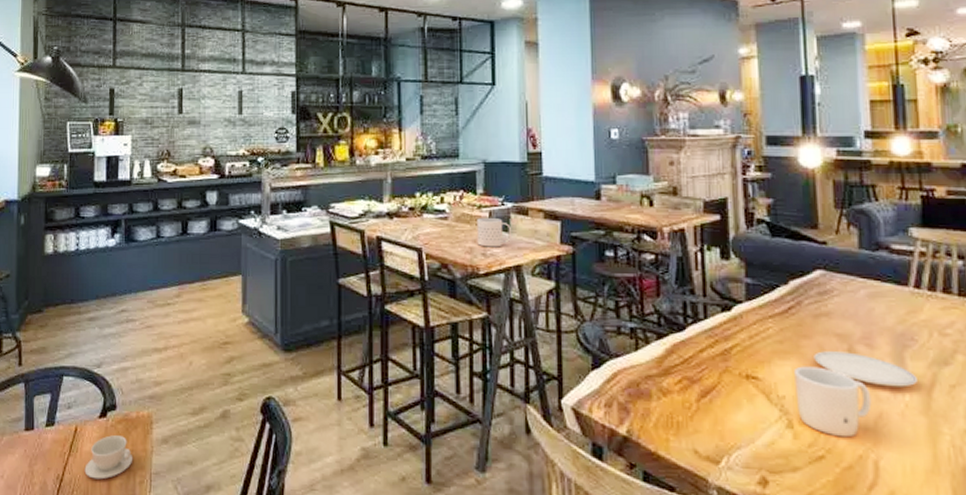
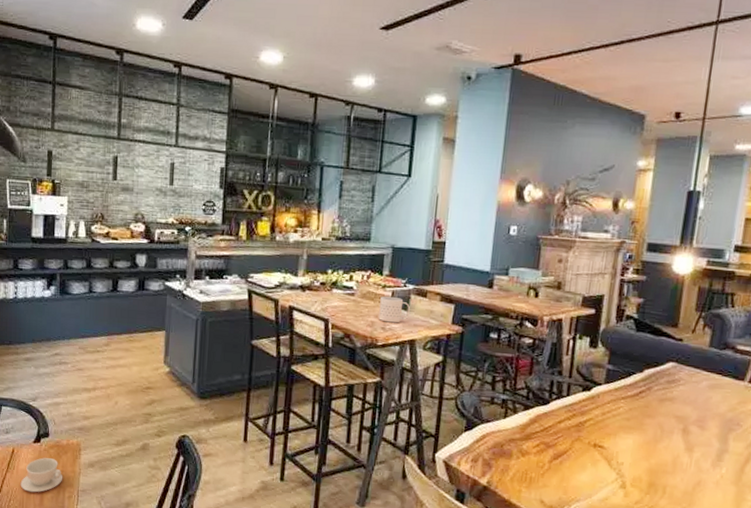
mug: present [794,366,872,438] -> none [631,440,695,499]
plate: present [814,351,917,388] -> none [653,429,735,463]

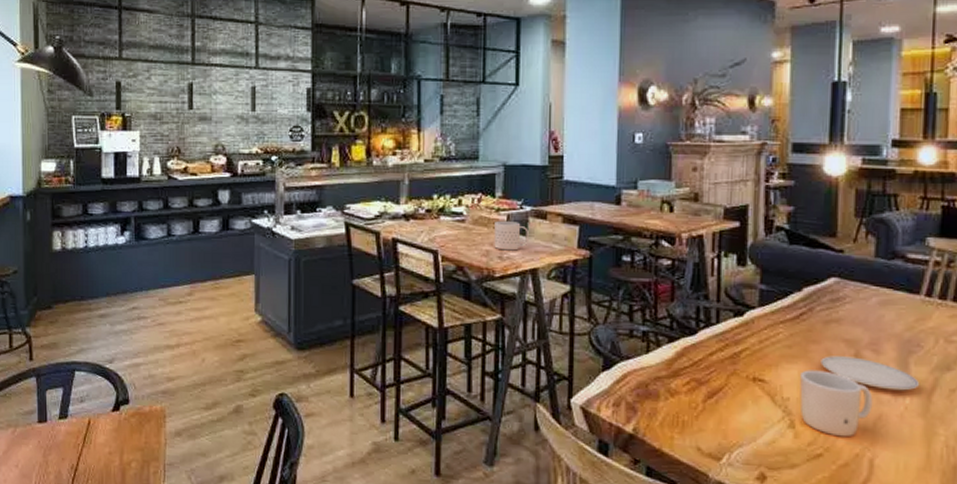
teacup: present [20,457,63,493] -> none [98,428,147,470]
mug: none [631,440,695,499] -> present [799,370,873,437]
plate: none [653,429,735,463] -> present [820,356,919,391]

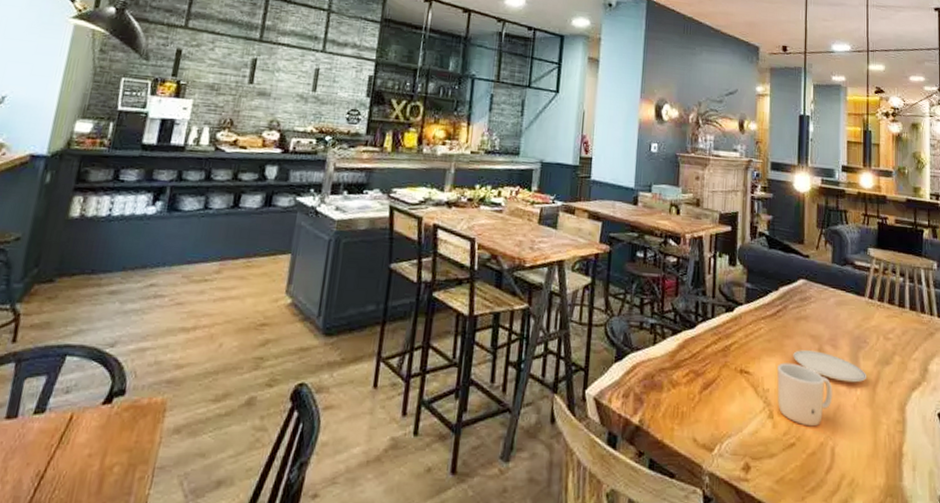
mug: present [494,220,529,251] -> none [527,213,558,243]

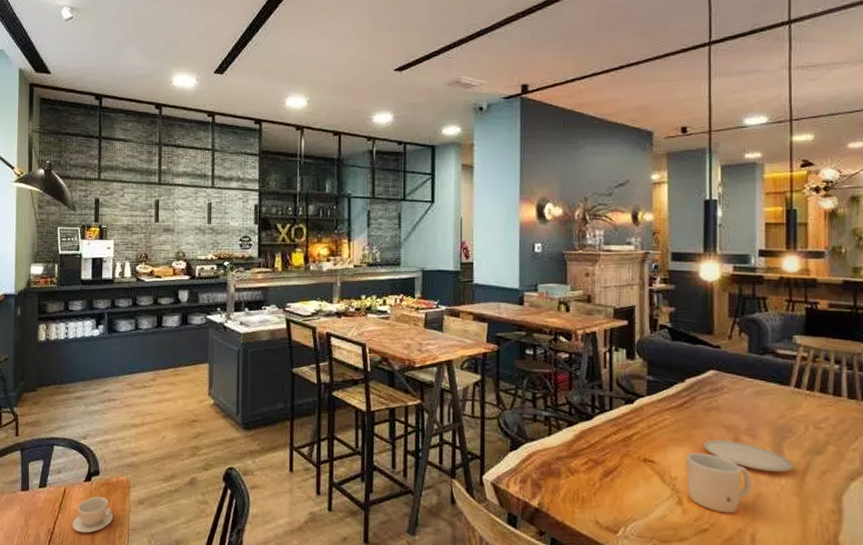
teacup: none [73,424,137,476] -> present [72,496,114,533]

